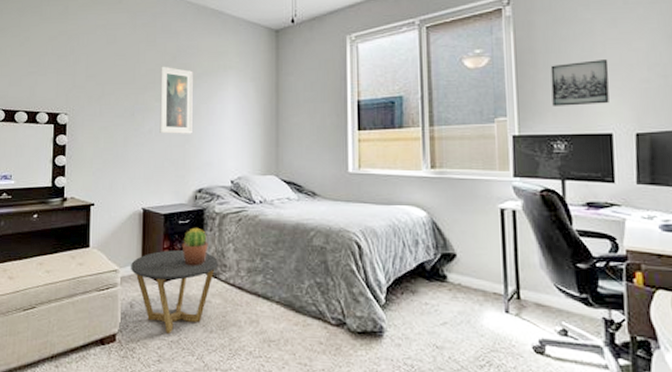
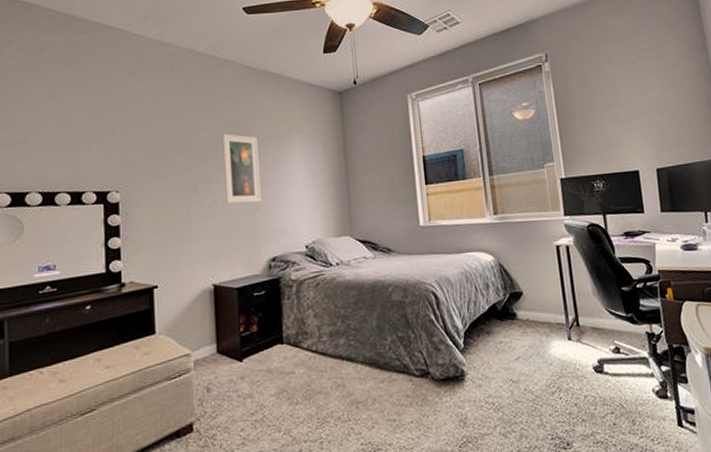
side table: present [131,250,218,334] -> none [204,322,299,413]
potted cactus: present [182,227,209,266] -> none [258,297,287,339]
wall art: present [550,60,609,106] -> none [585,107,634,150]

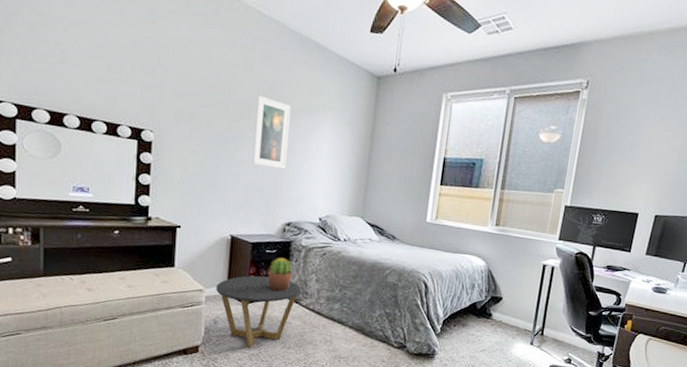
side table: none [204,322,299,413] -> present [216,275,301,348]
potted cactus: none [258,297,287,339] -> present [267,257,293,292]

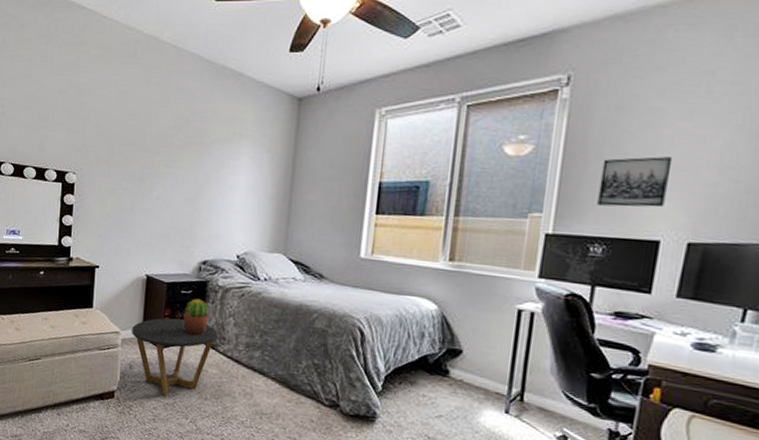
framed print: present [252,95,291,169] -> none [168,129,206,204]
wall art: none [601,149,651,188] -> present [597,156,673,208]

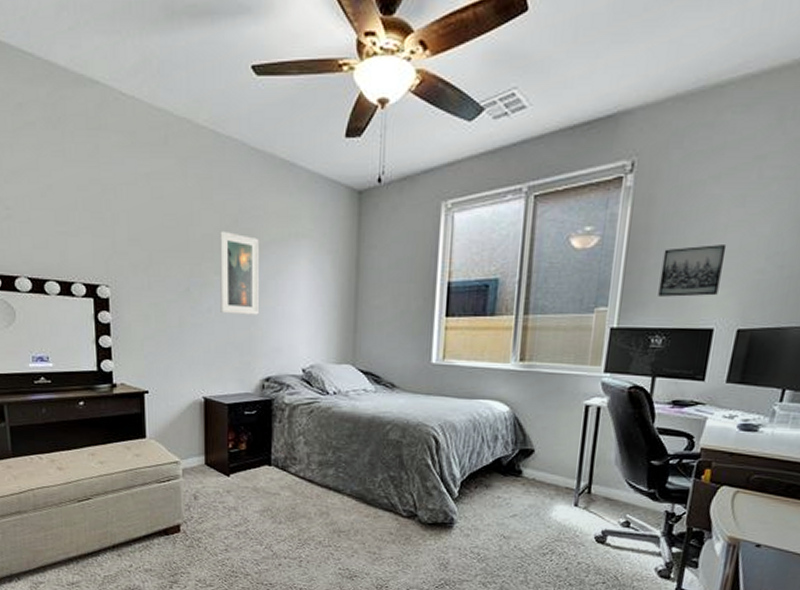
side table: present [132,318,218,396] -> none [193,442,287,524]
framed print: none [168,129,206,204] -> present [220,230,259,315]
potted cactus: present [182,298,209,337] -> none [248,418,277,459]

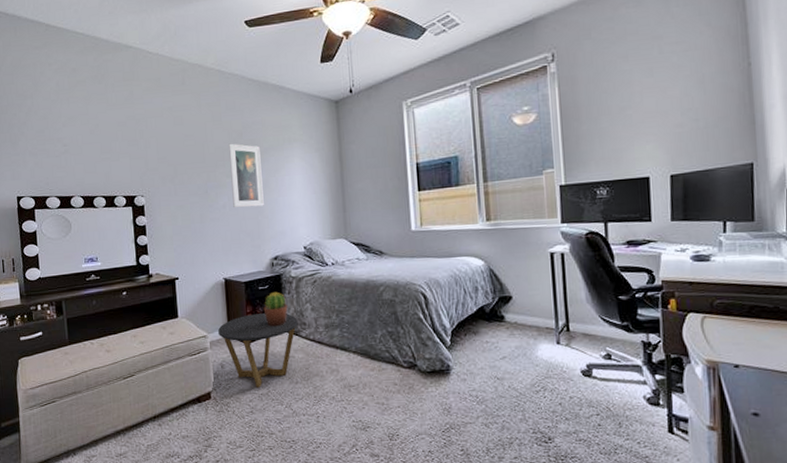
side table: none [193,442,287,524] -> present [218,313,298,388]
potted cactus: none [248,418,277,459] -> present [263,291,288,327]
wall art: present [658,245,727,297] -> none [593,108,646,155]

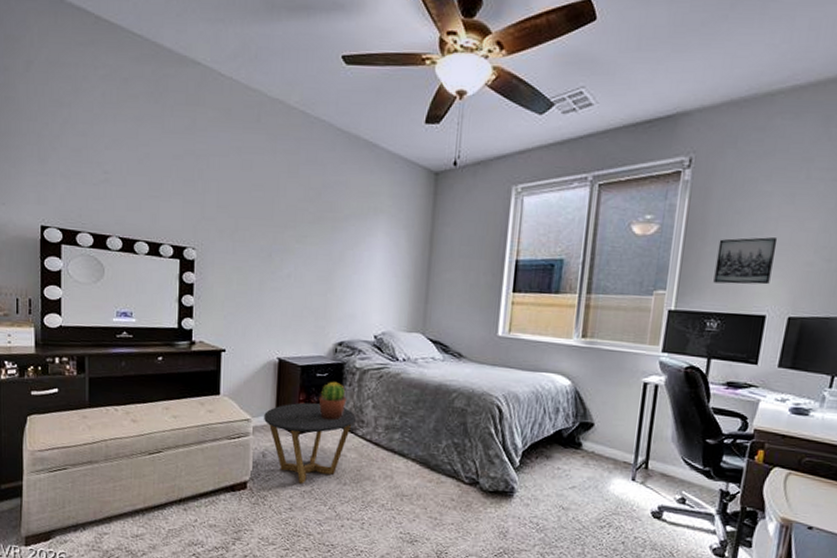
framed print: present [228,143,264,208] -> none [299,202,340,282]
wall art: none [593,108,646,155] -> present [713,237,778,285]

